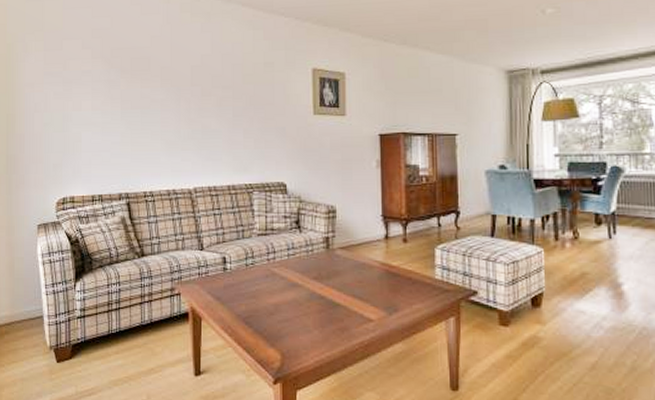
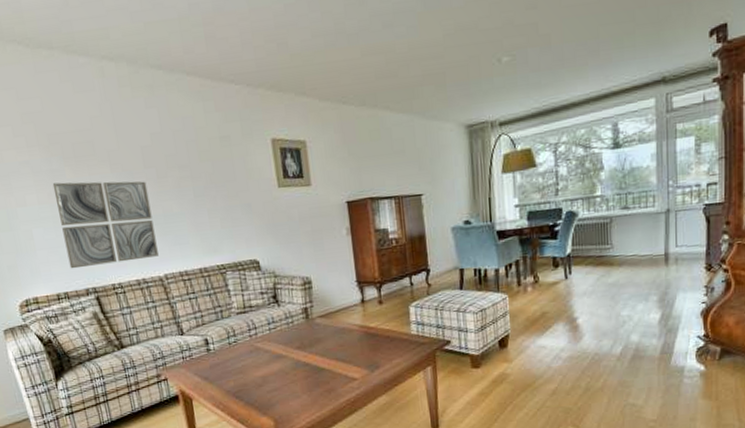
wall art: none [107,92,191,173] -> present [52,181,159,269]

